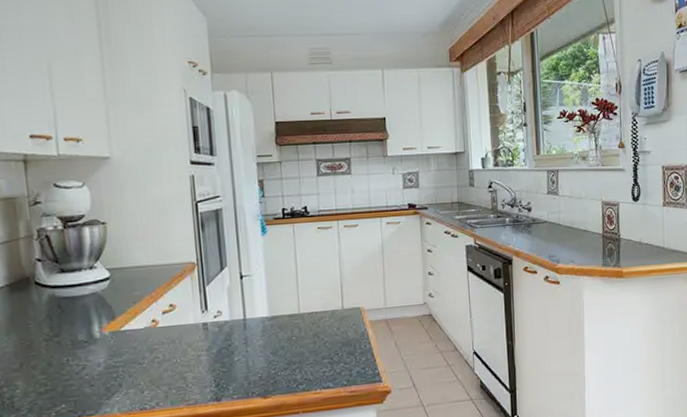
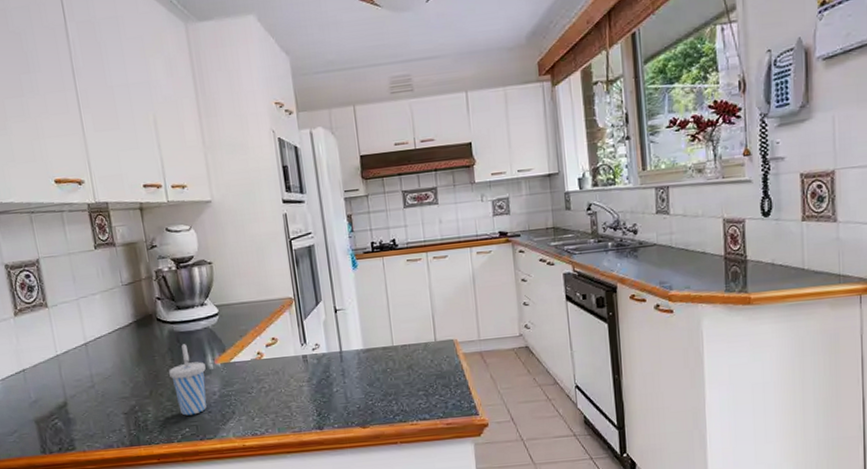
cup: none [46,310,91,391] -> present [169,344,207,416]

